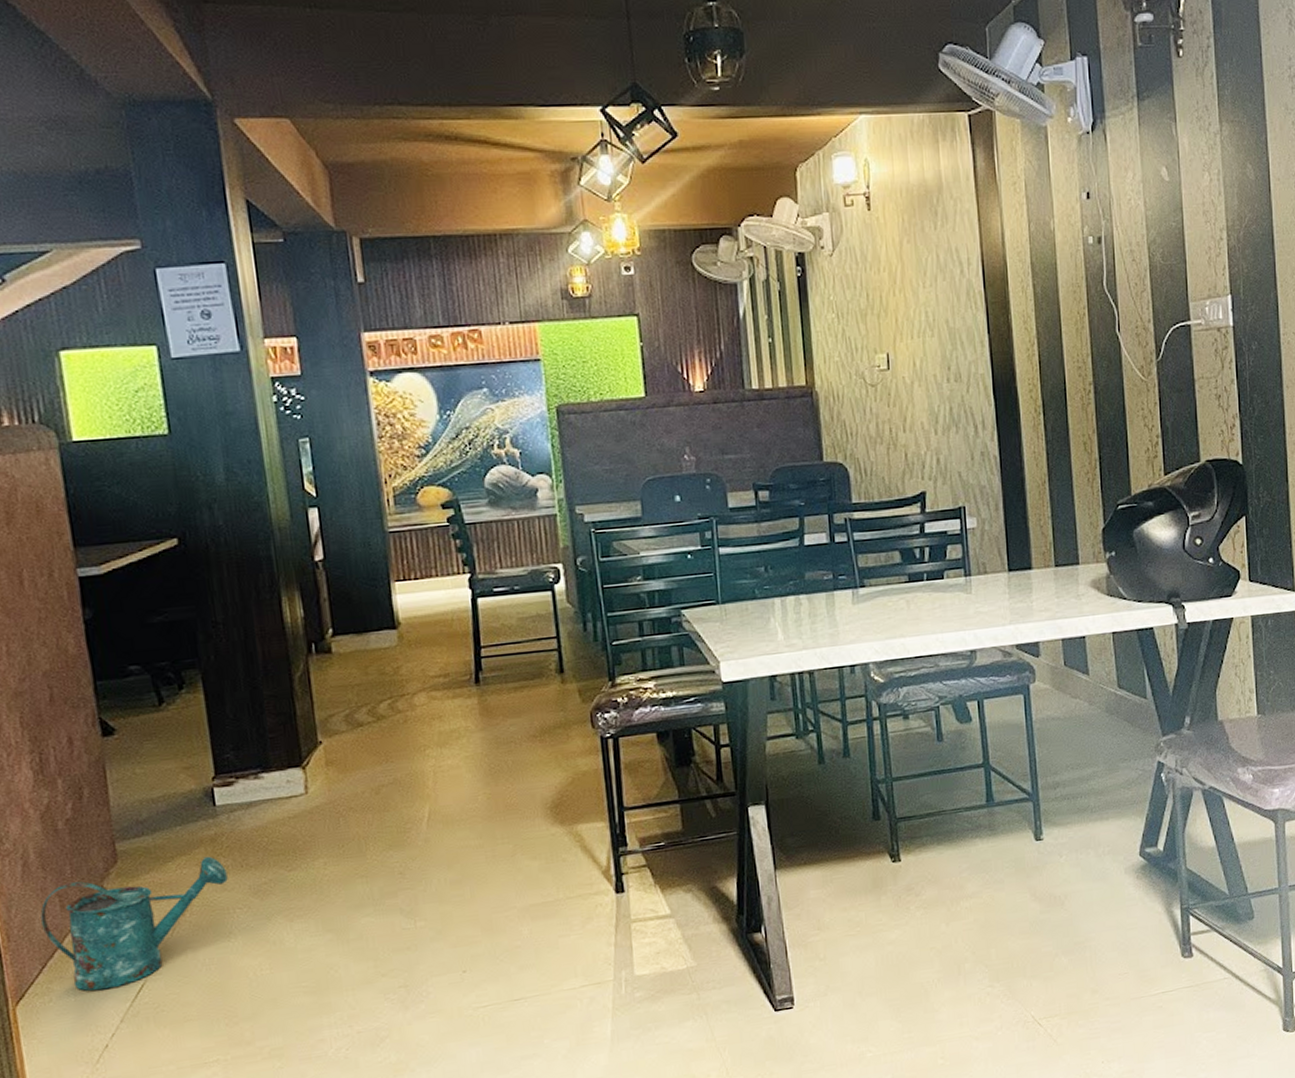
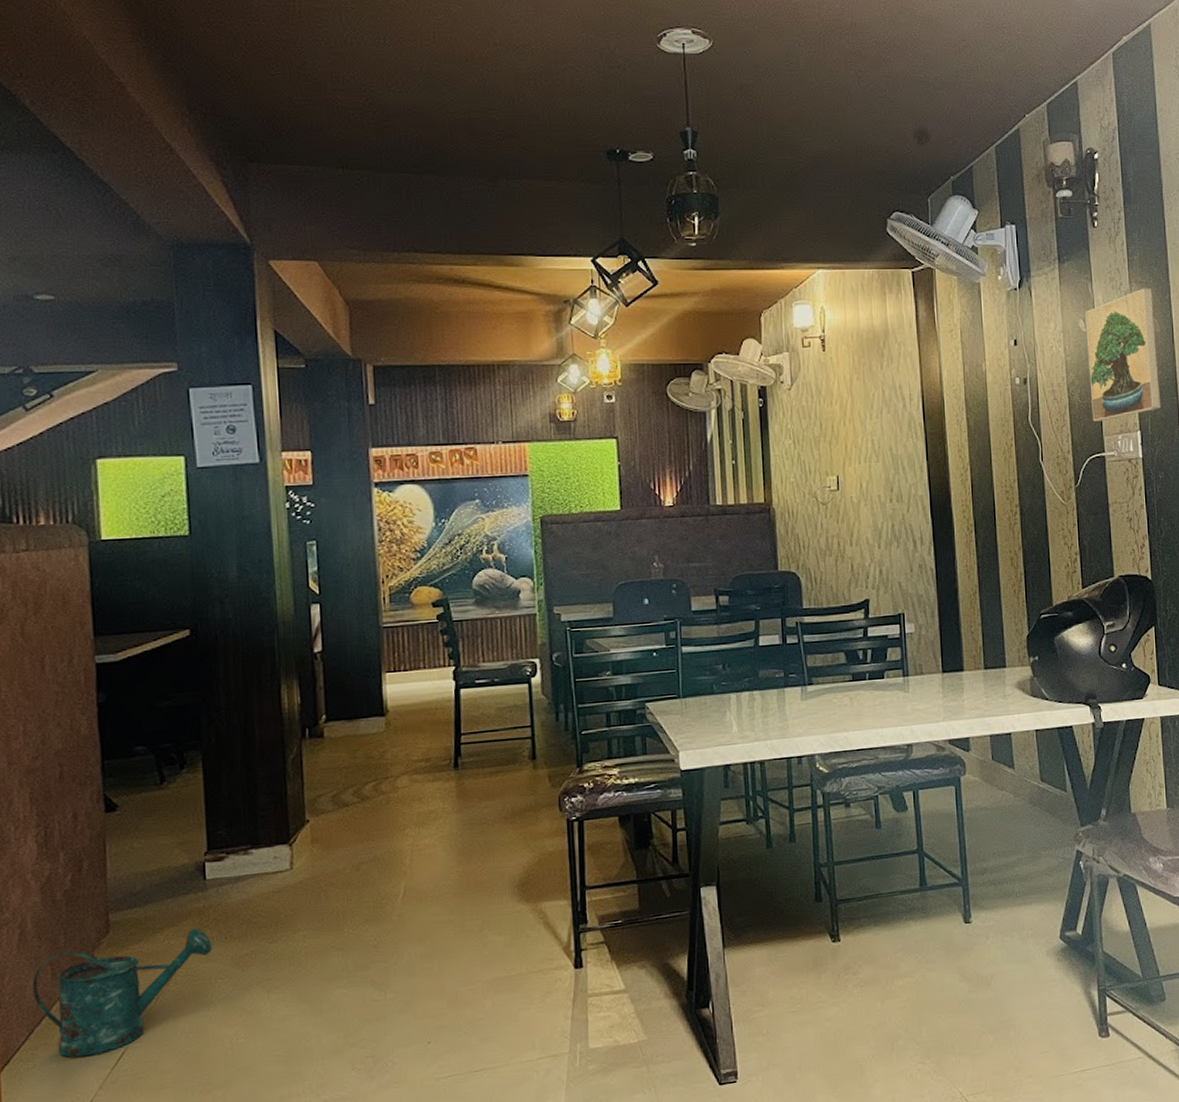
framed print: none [1168,127,1255,285] -> present [1085,288,1161,422]

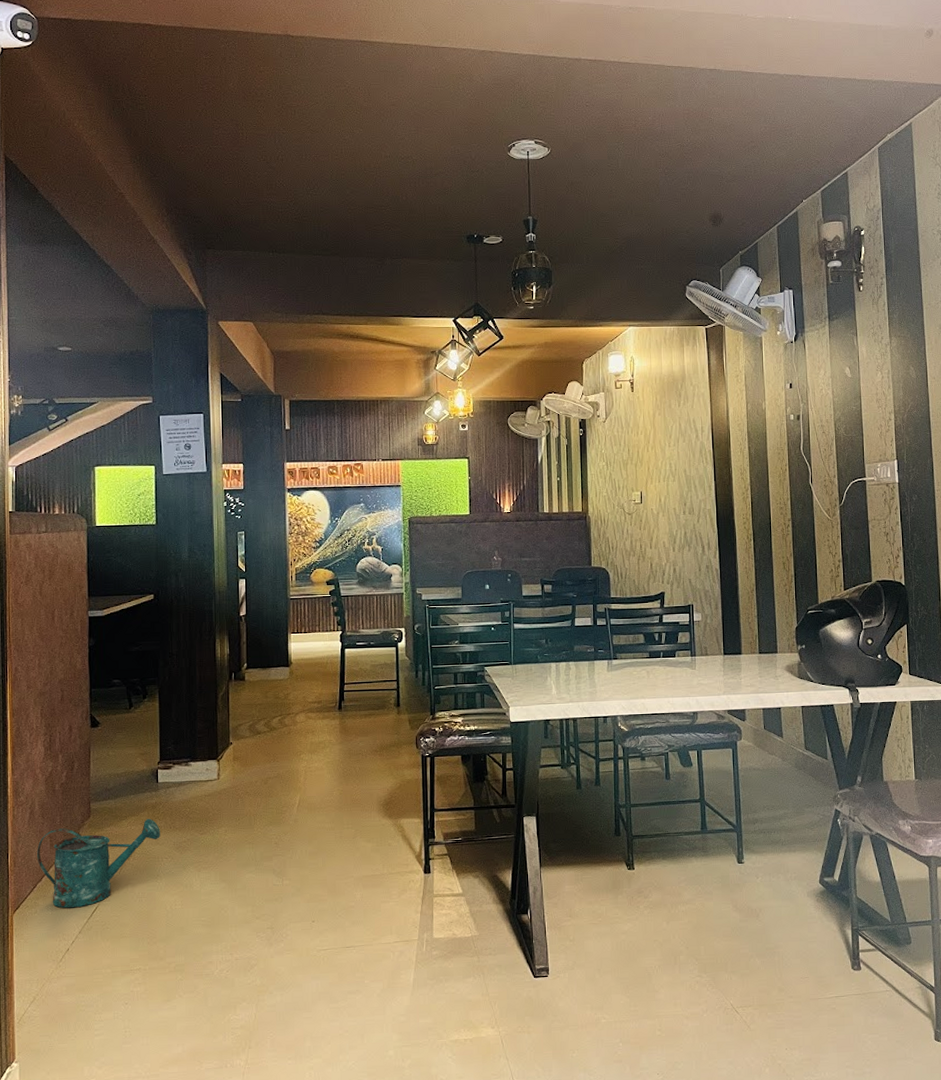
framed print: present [1085,288,1161,422] -> none [851,341,916,452]

